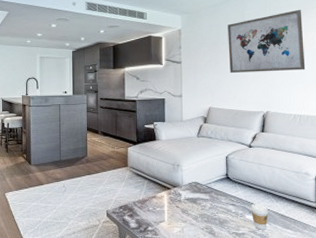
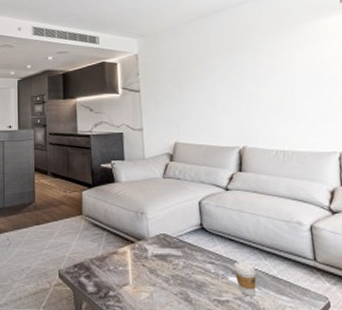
wall art: present [228,9,306,74] -> none [190,29,284,103]

